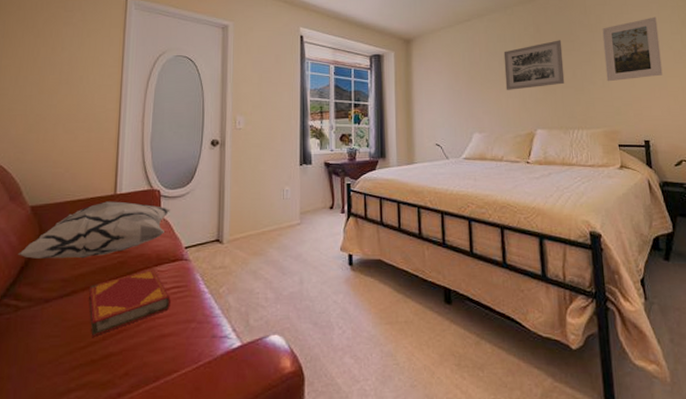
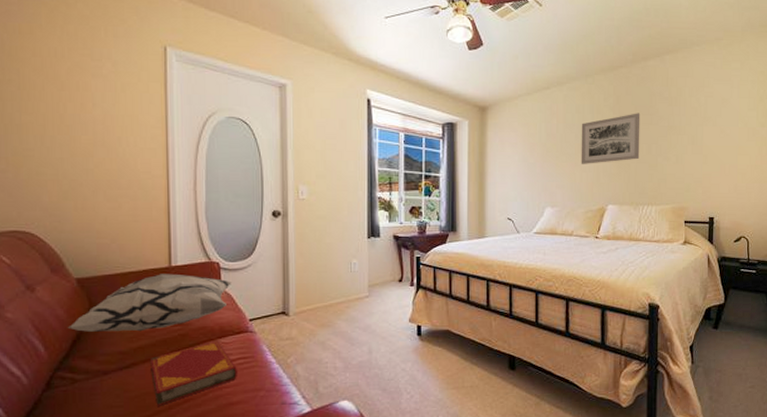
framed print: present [602,17,663,82] -> none [680,91,736,158]

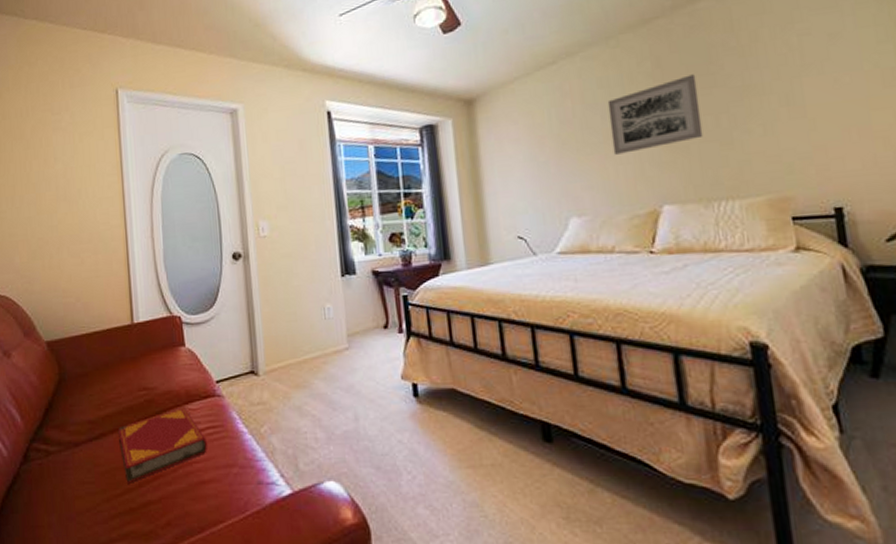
decorative pillow: present [67,274,231,332] -> none [40,331,195,399]

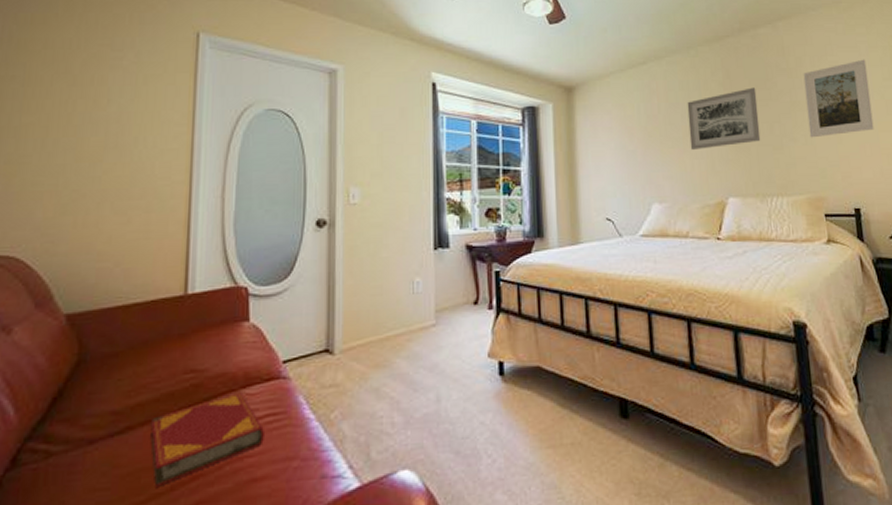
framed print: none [760,20,864,127] -> present [803,59,874,138]

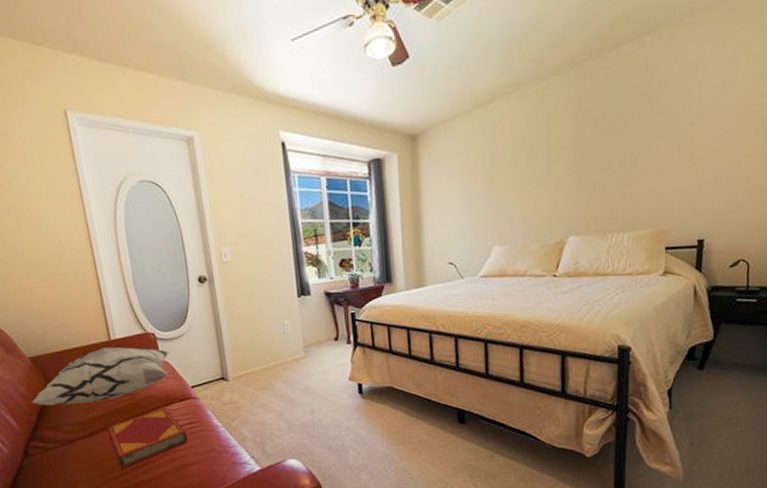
decorative pillow: none [47,304,262,386] -> present [30,347,169,406]
wall art: present [687,87,761,150] -> none [534,118,610,191]
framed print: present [803,59,874,138] -> none [662,72,743,170]

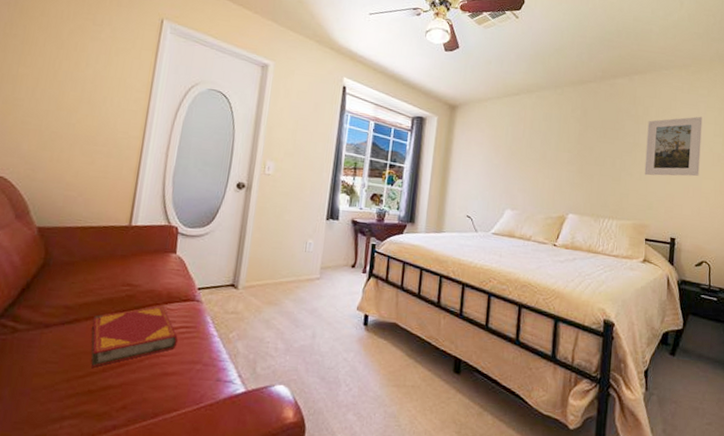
decorative pillow: present [30,347,169,406] -> none [19,232,187,288]
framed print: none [662,72,743,170] -> present [644,116,703,177]

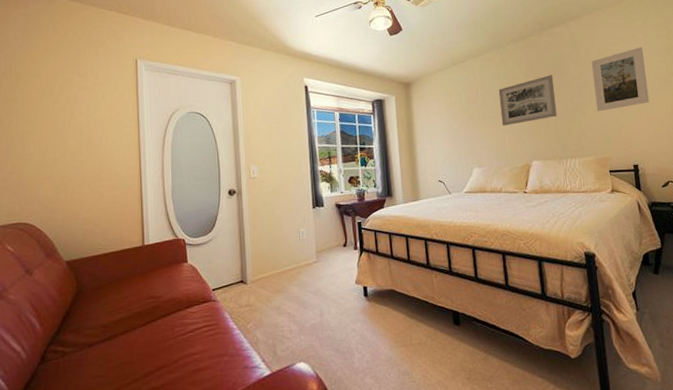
hardback book: present [90,305,179,367] -> none [128,310,204,375]
wall art: none [544,126,607,172] -> present [498,75,558,126]

